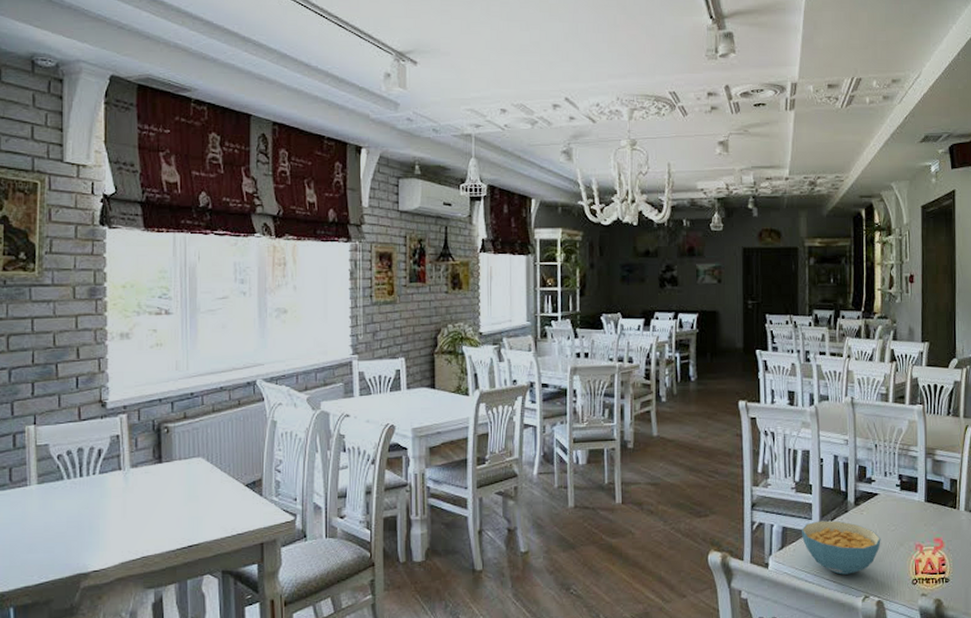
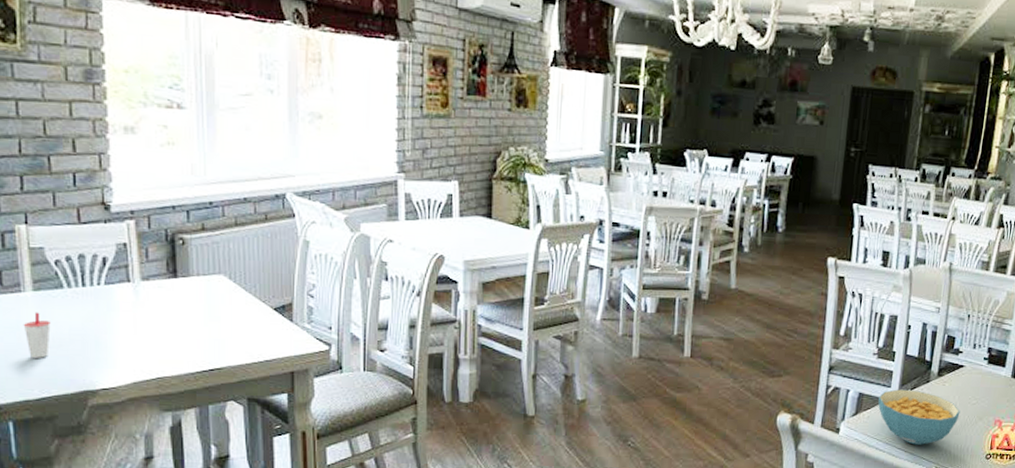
cup: none [27,503,51,546] -> present [23,312,51,358]

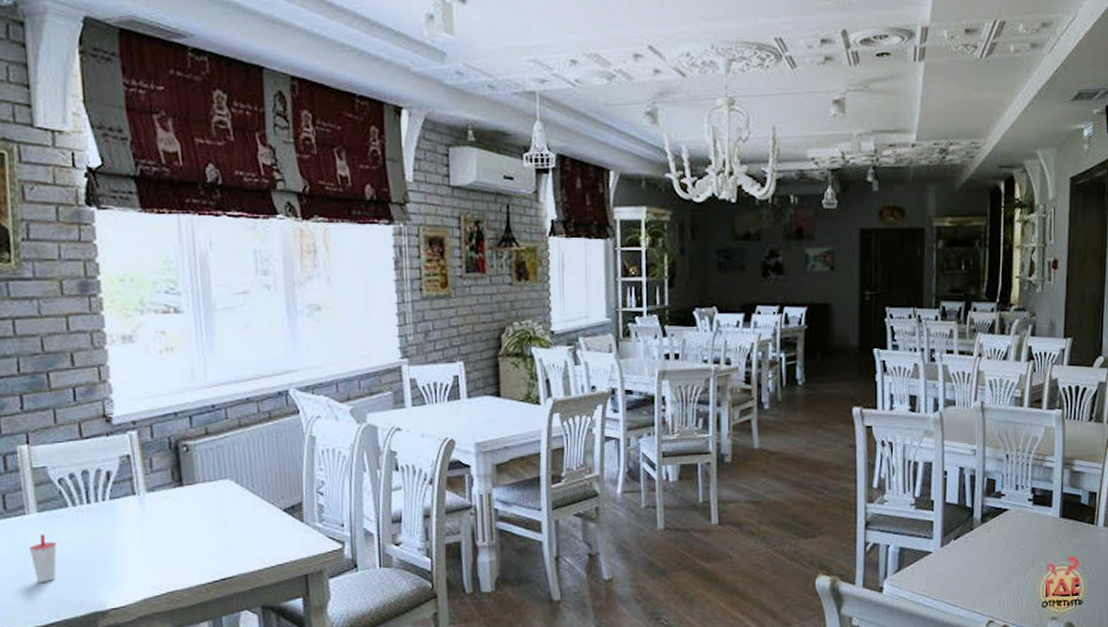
cereal bowl: present [878,389,960,445] -> none [921,539,1009,599]

